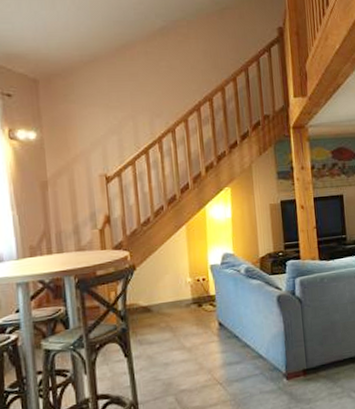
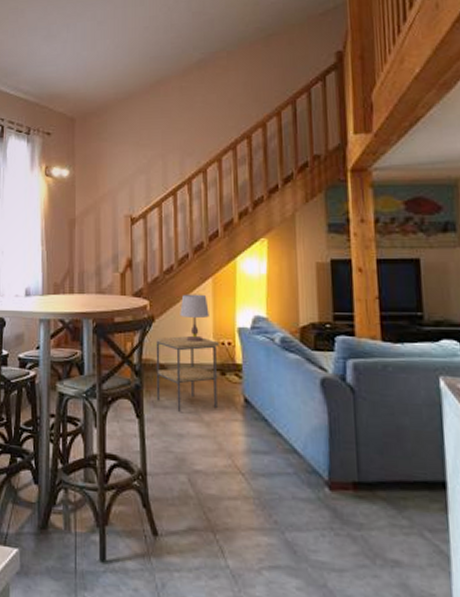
side table: none [138,278,197,345] -> present [156,336,220,412]
table lamp: none [158,240,185,283] -> present [180,294,209,343]

